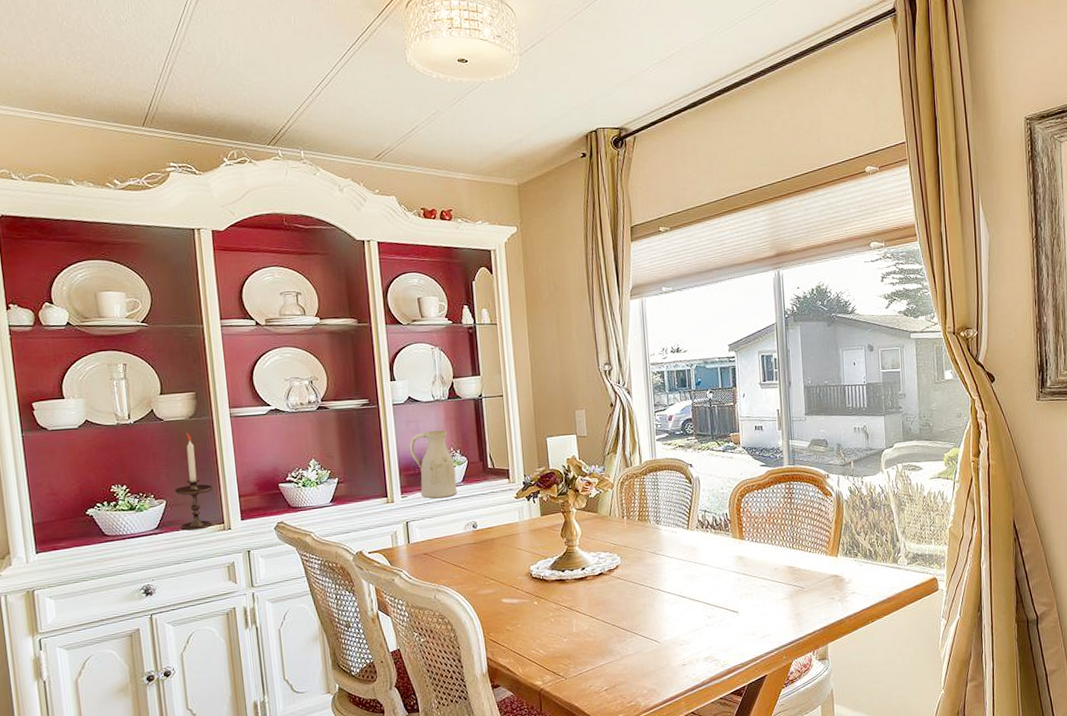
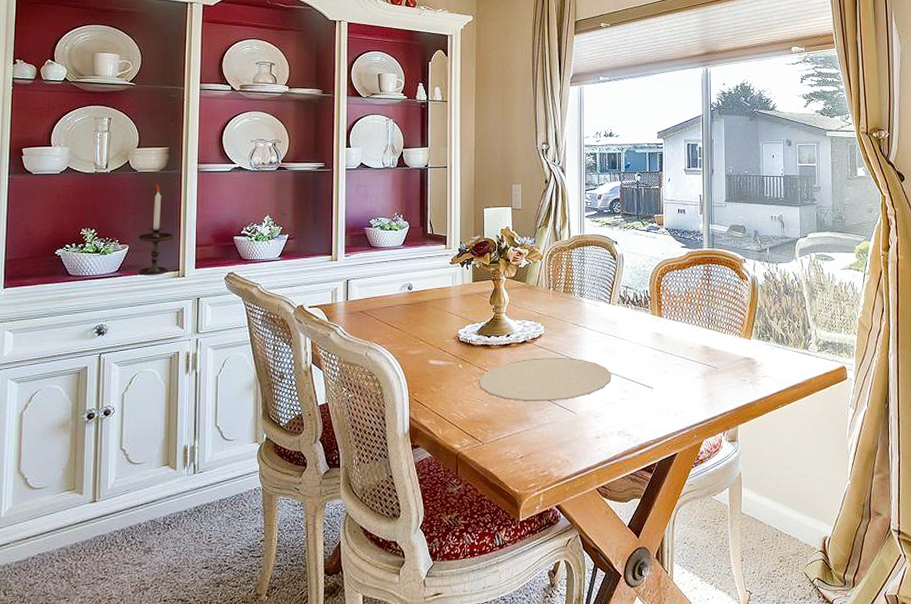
ceramic pitcher: present [409,430,457,499] -> none [357,196,397,259]
placemat: none [556,587,695,634] -> present [479,358,612,402]

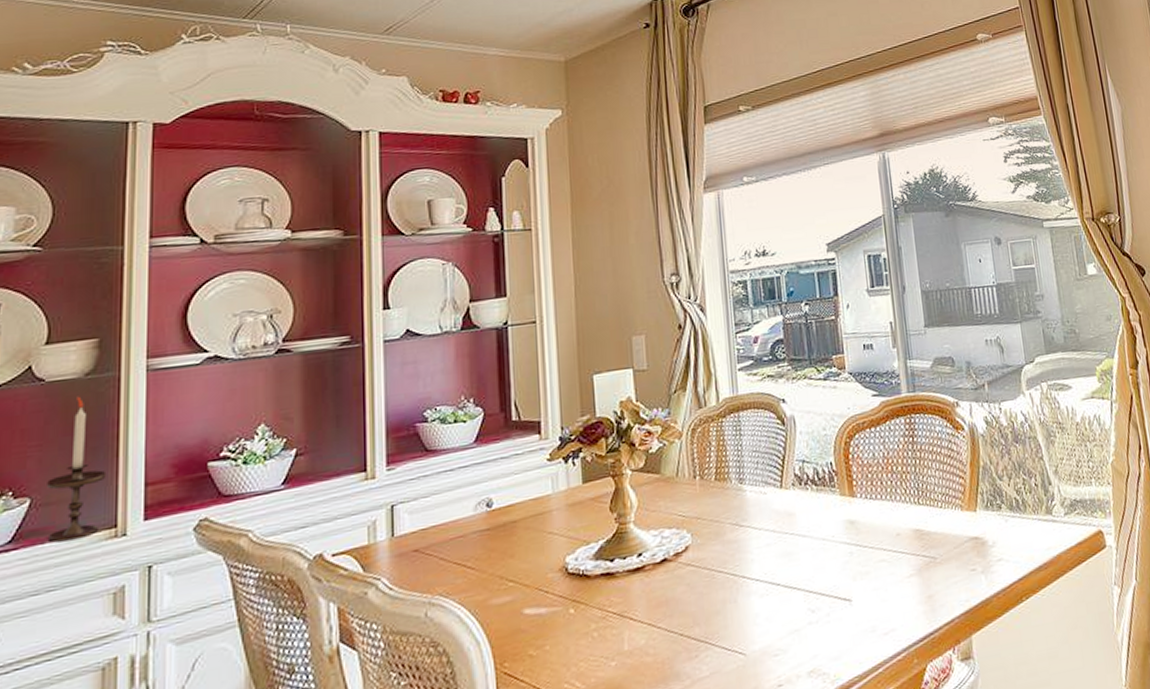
placemat: present [479,358,612,402] -> none [600,573,793,651]

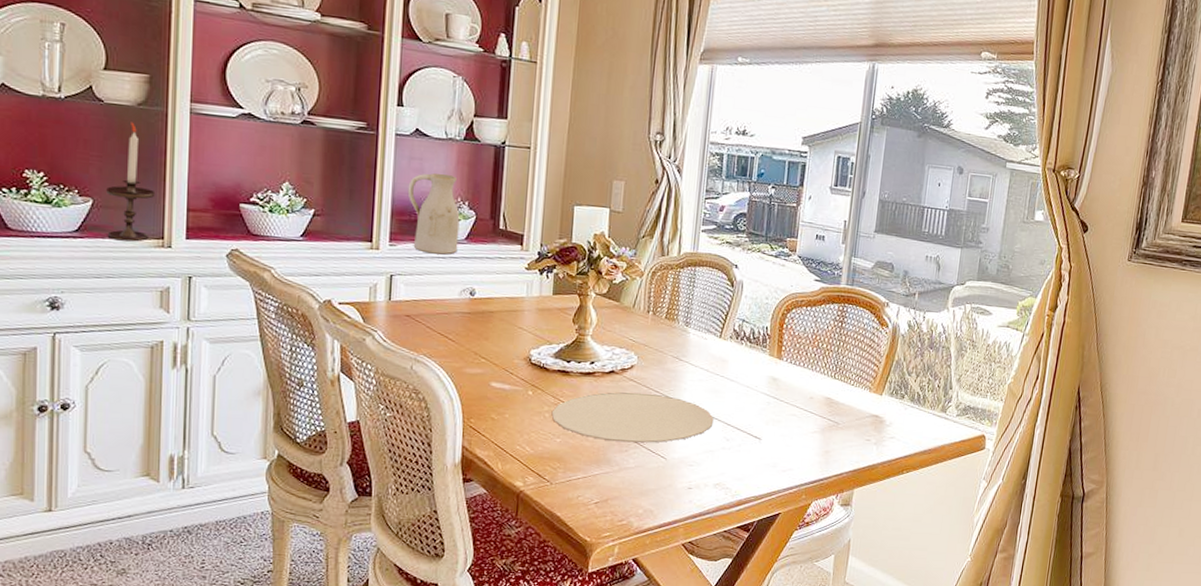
ceramic pitcher: none [403,372,467,469] -> present [407,173,460,255]
placemat: none [600,573,793,651] -> present [551,392,714,443]

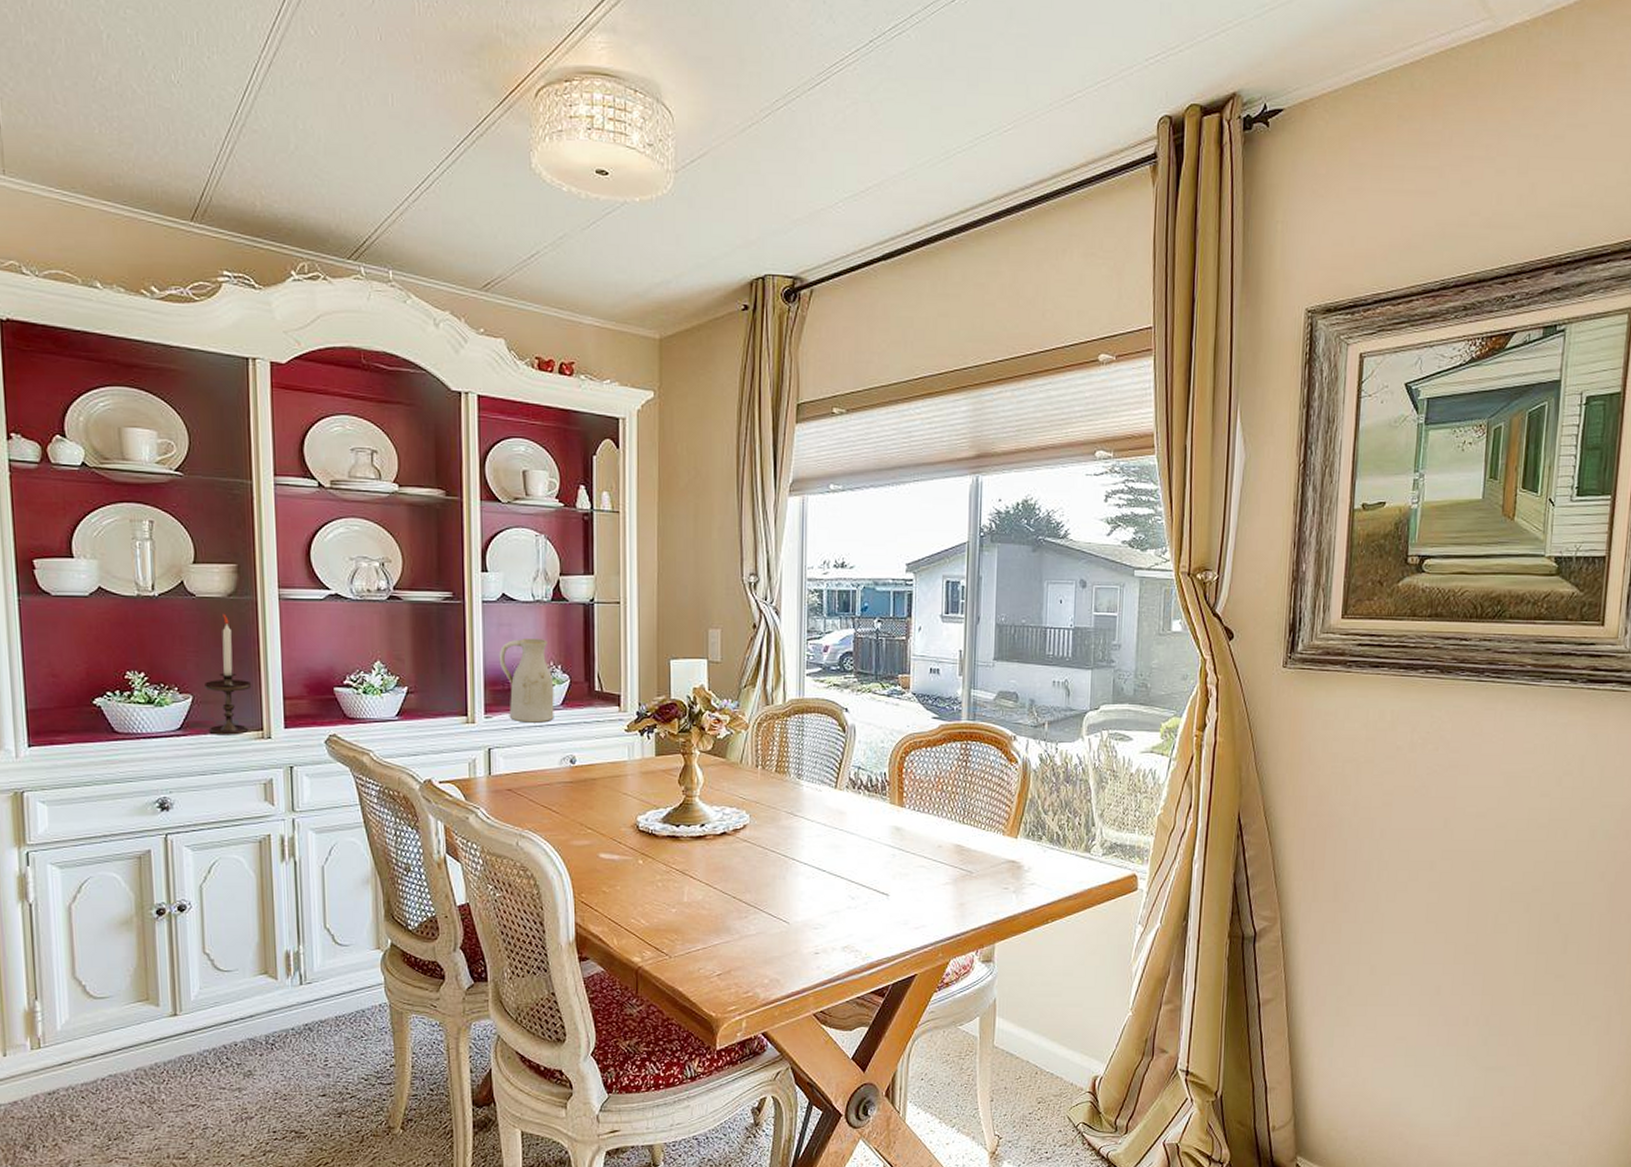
placemat: present [551,392,714,443] -> none [664,855,836,908]

